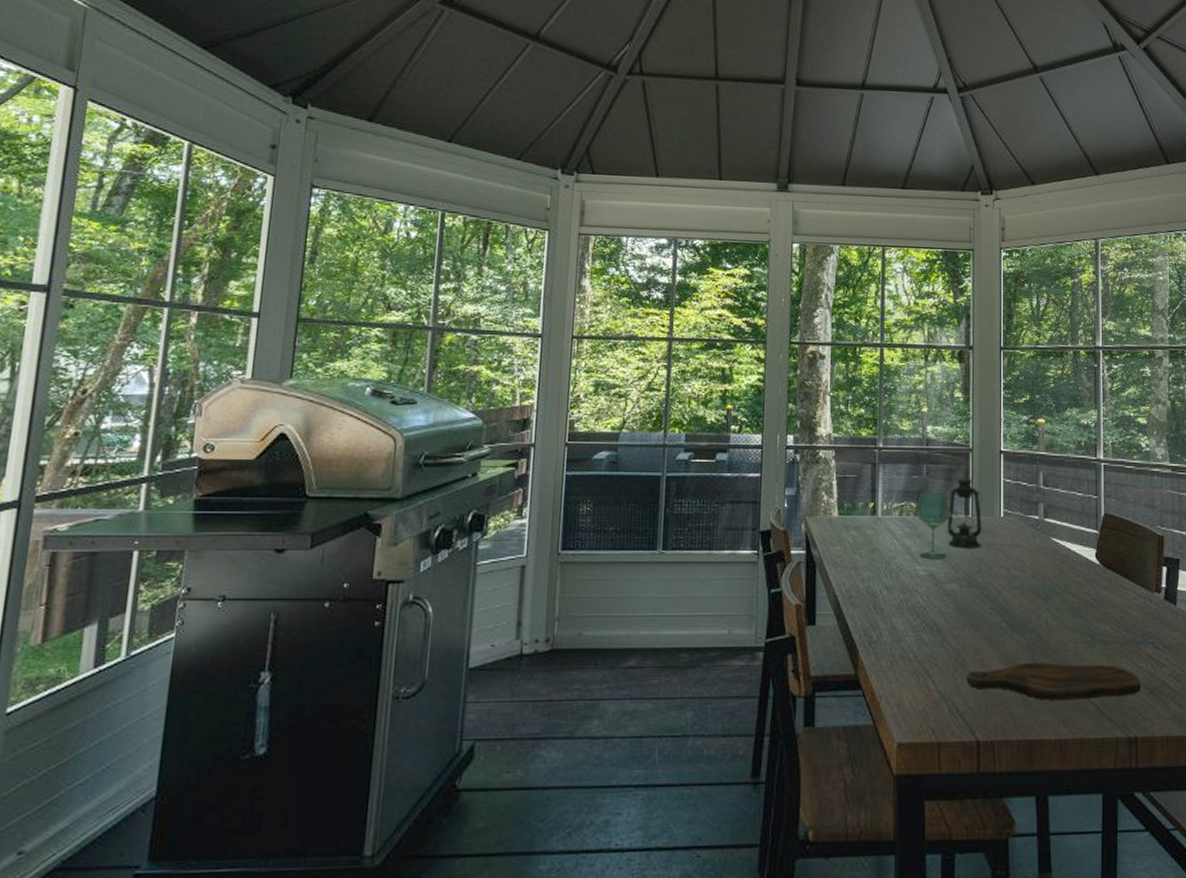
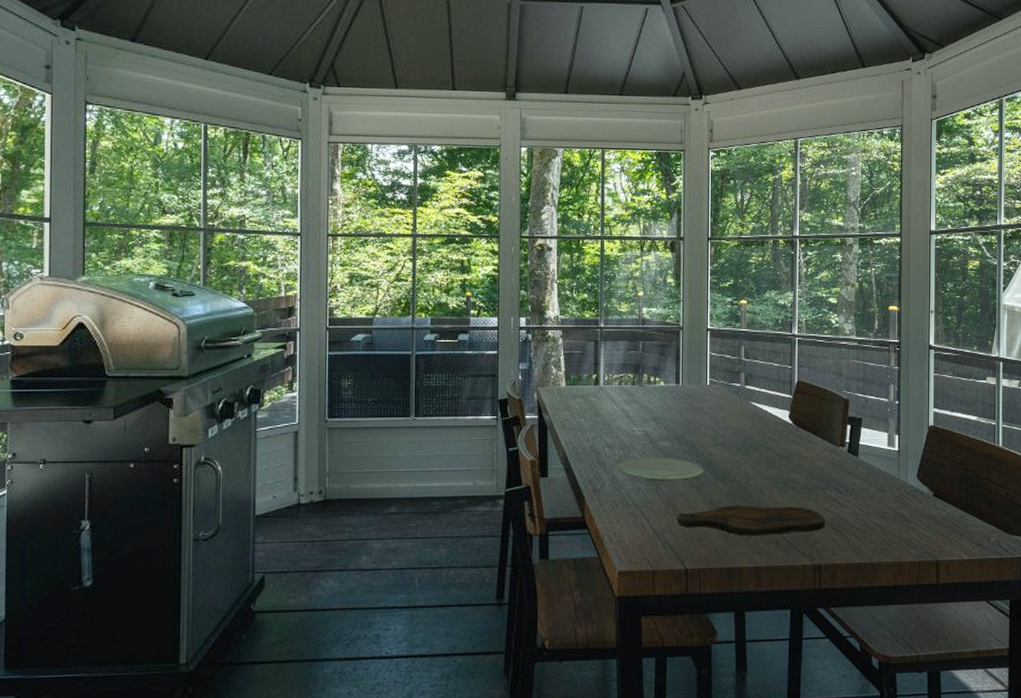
plate: none [896,602,998,632] -> present [616,457,704,481]
wine glass: present [915,492,951,558] -> none [633,365,664,421]
lantern: present [947,475,982,548] -> none [660,350,691,412]

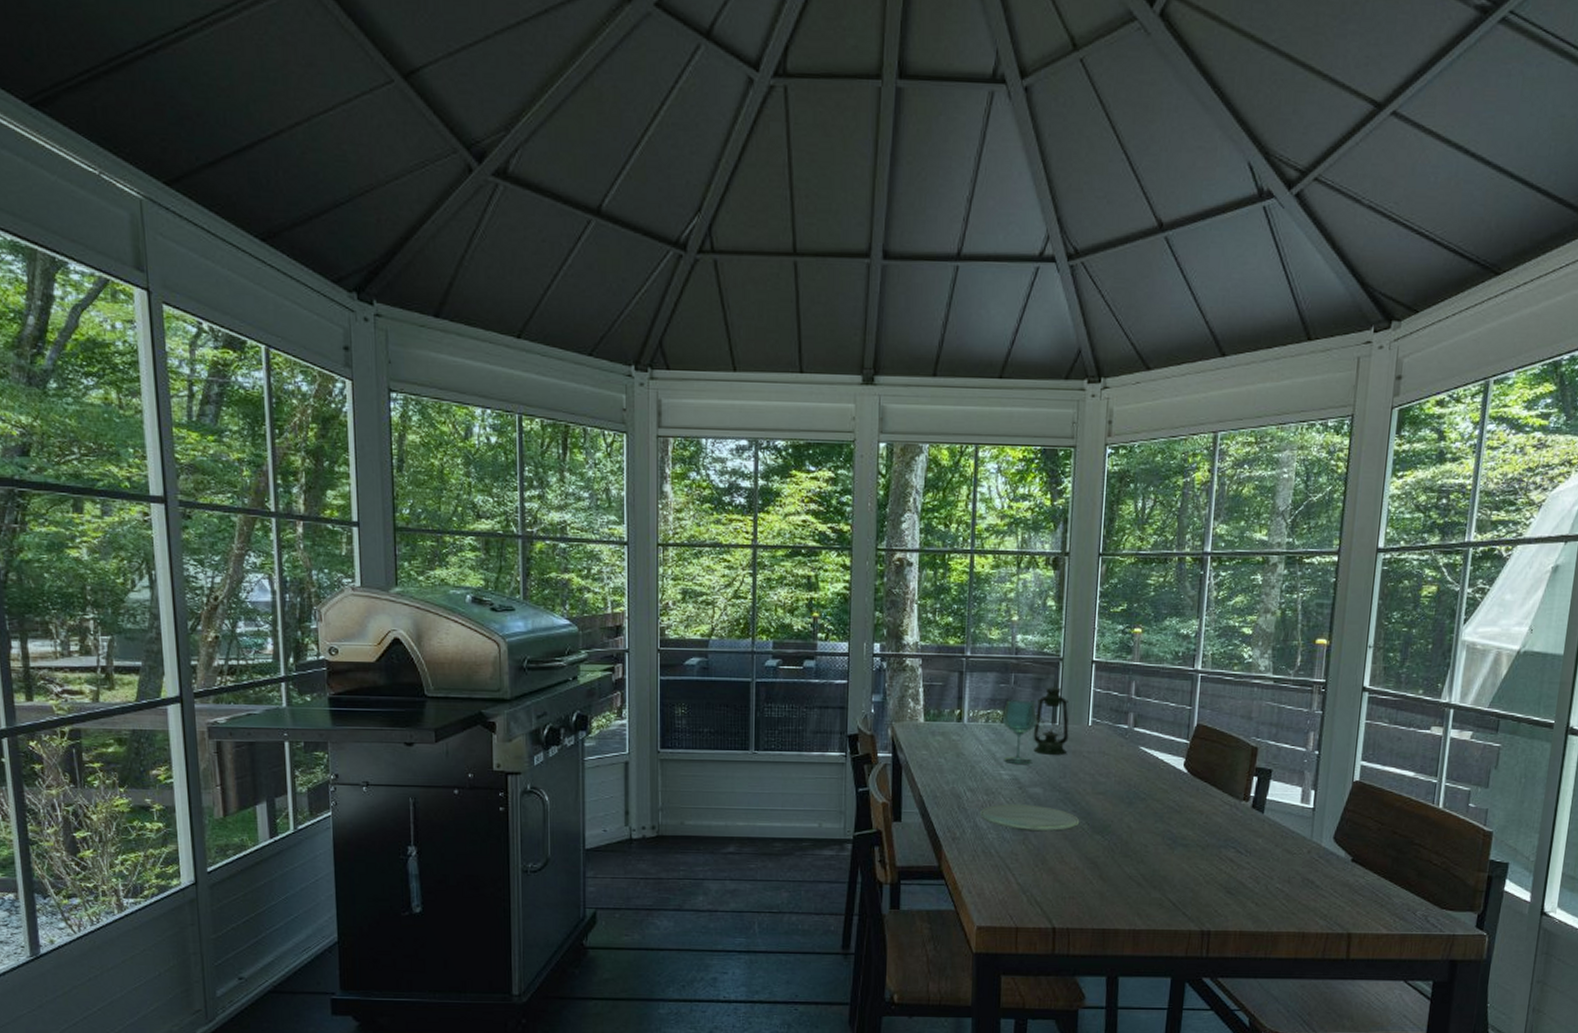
wine glass: none [633,365,664,421] -> present [1002,700,1038,764]
lantern: none [660,350,691,412] -> present [1033,684,1071,755]
cutting board: present [676,505,825,536] -> none [1045,861,1219,896]

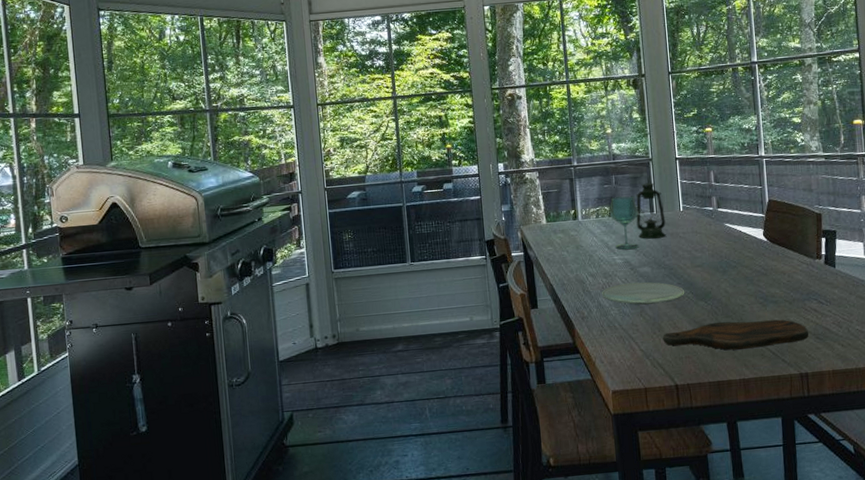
cutting board: none [1045,861,1219,896] -> present [663,319,808,350]

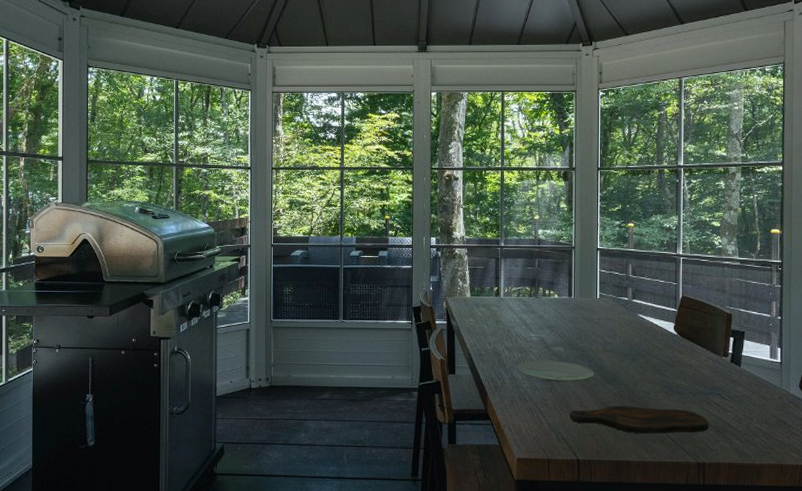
wine glass: present [609,196,639,250] -> none [530,279,558,328]
lantern: present [636,181,666,239] -> none [554,267,582,321]

